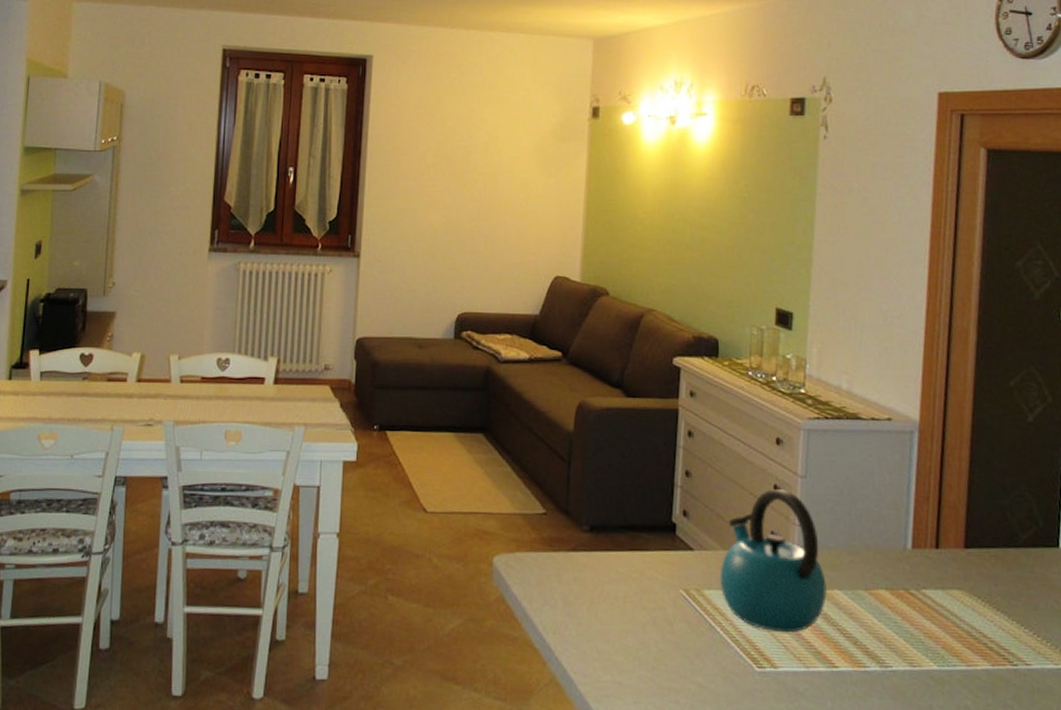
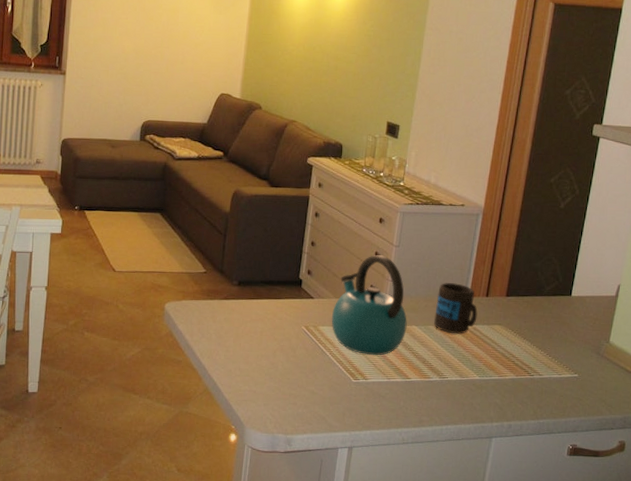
mug: none [864,528,926,603] -> present [434,283,478,334]

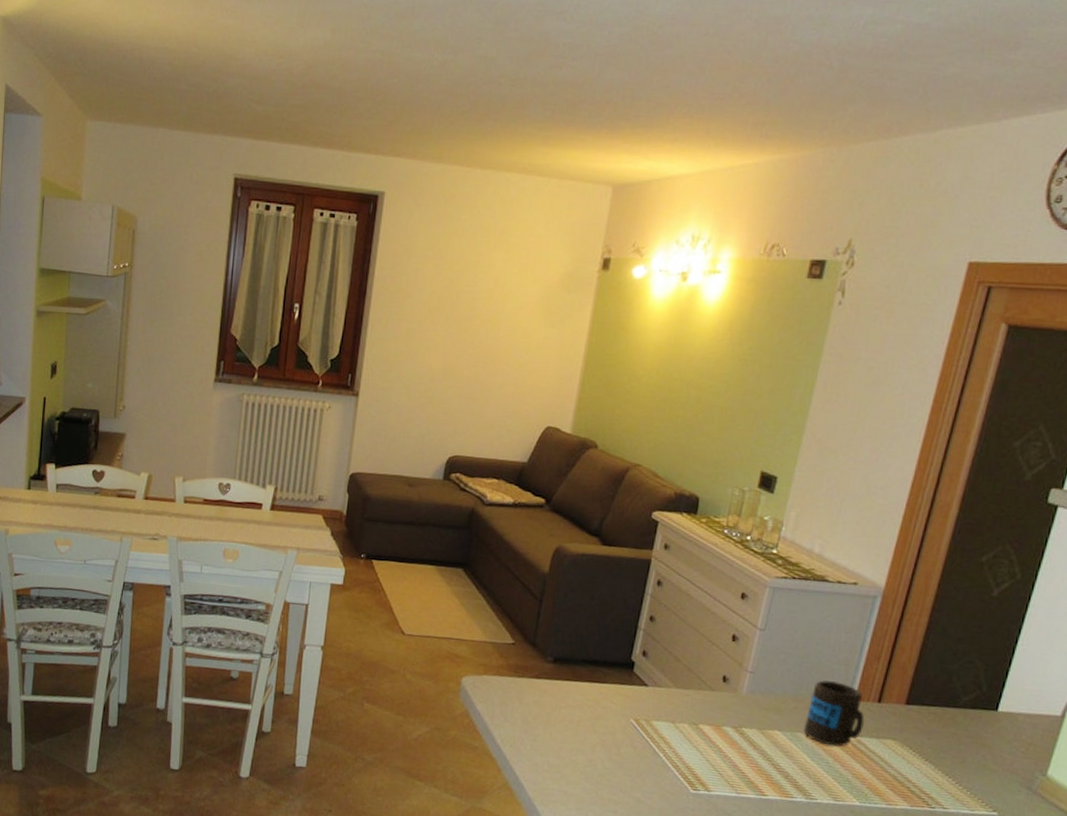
kettle: present [331,255,407,356] -> none [668,638,768,764]

